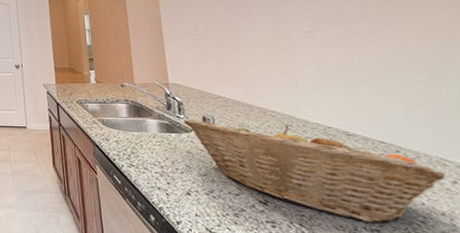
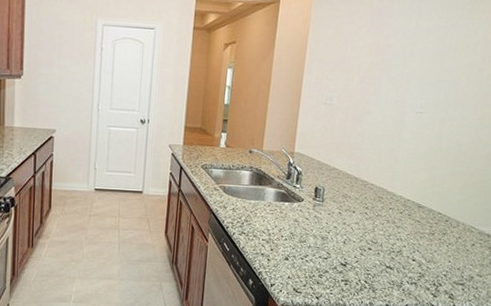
fruit basket: present [184,119,446,224] -> none [299,189,470,278]

